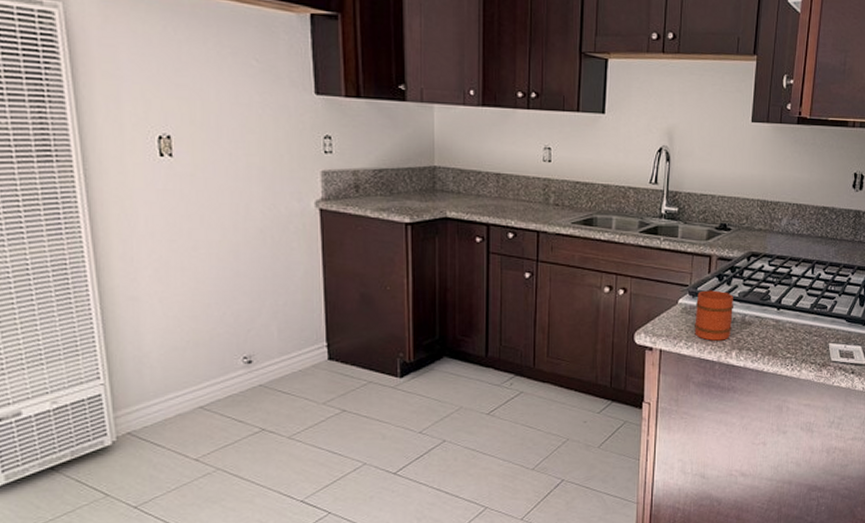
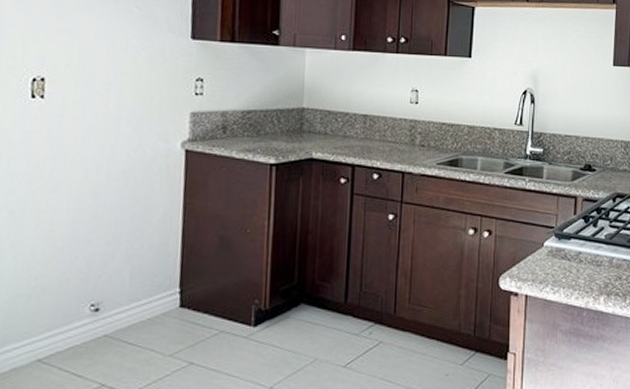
mug: present [695,290,734,341] -> none [561,232,601,286]

